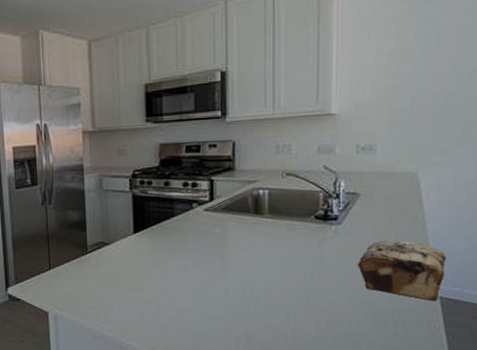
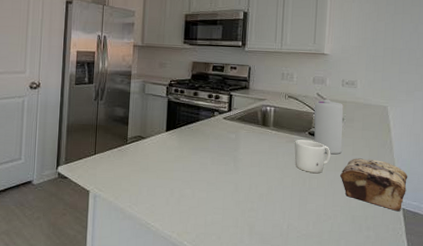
mug: none [297,225,345,265] -> present [294,139,331,173]
paper towel holder: none [320,172,360,240] -> present [313,99,343,155]

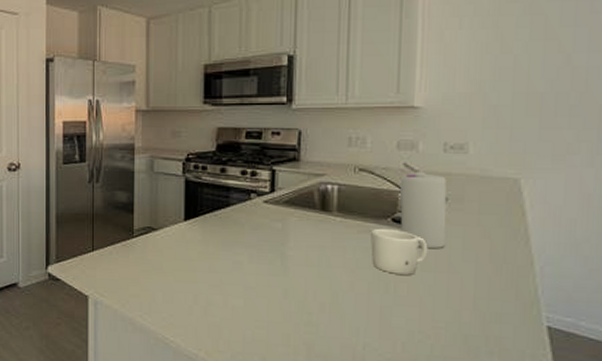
bread loaf: present [340,158,408,212] -> none [443,254,557,331]

